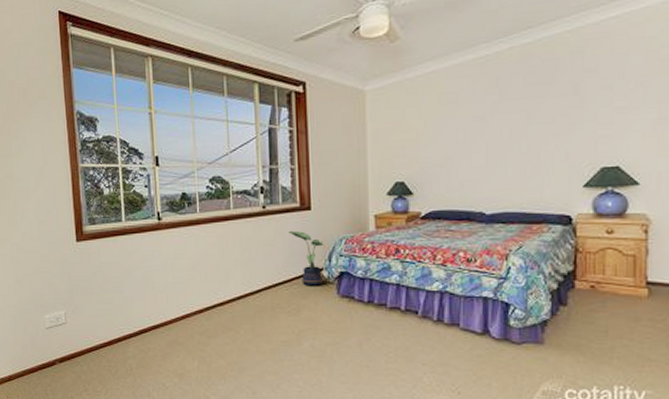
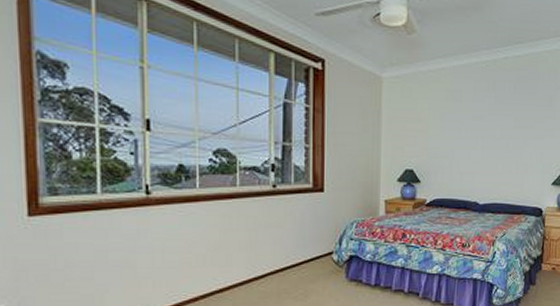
potted plant: present [288,230,324,286] -> none [299,212,335,270]

